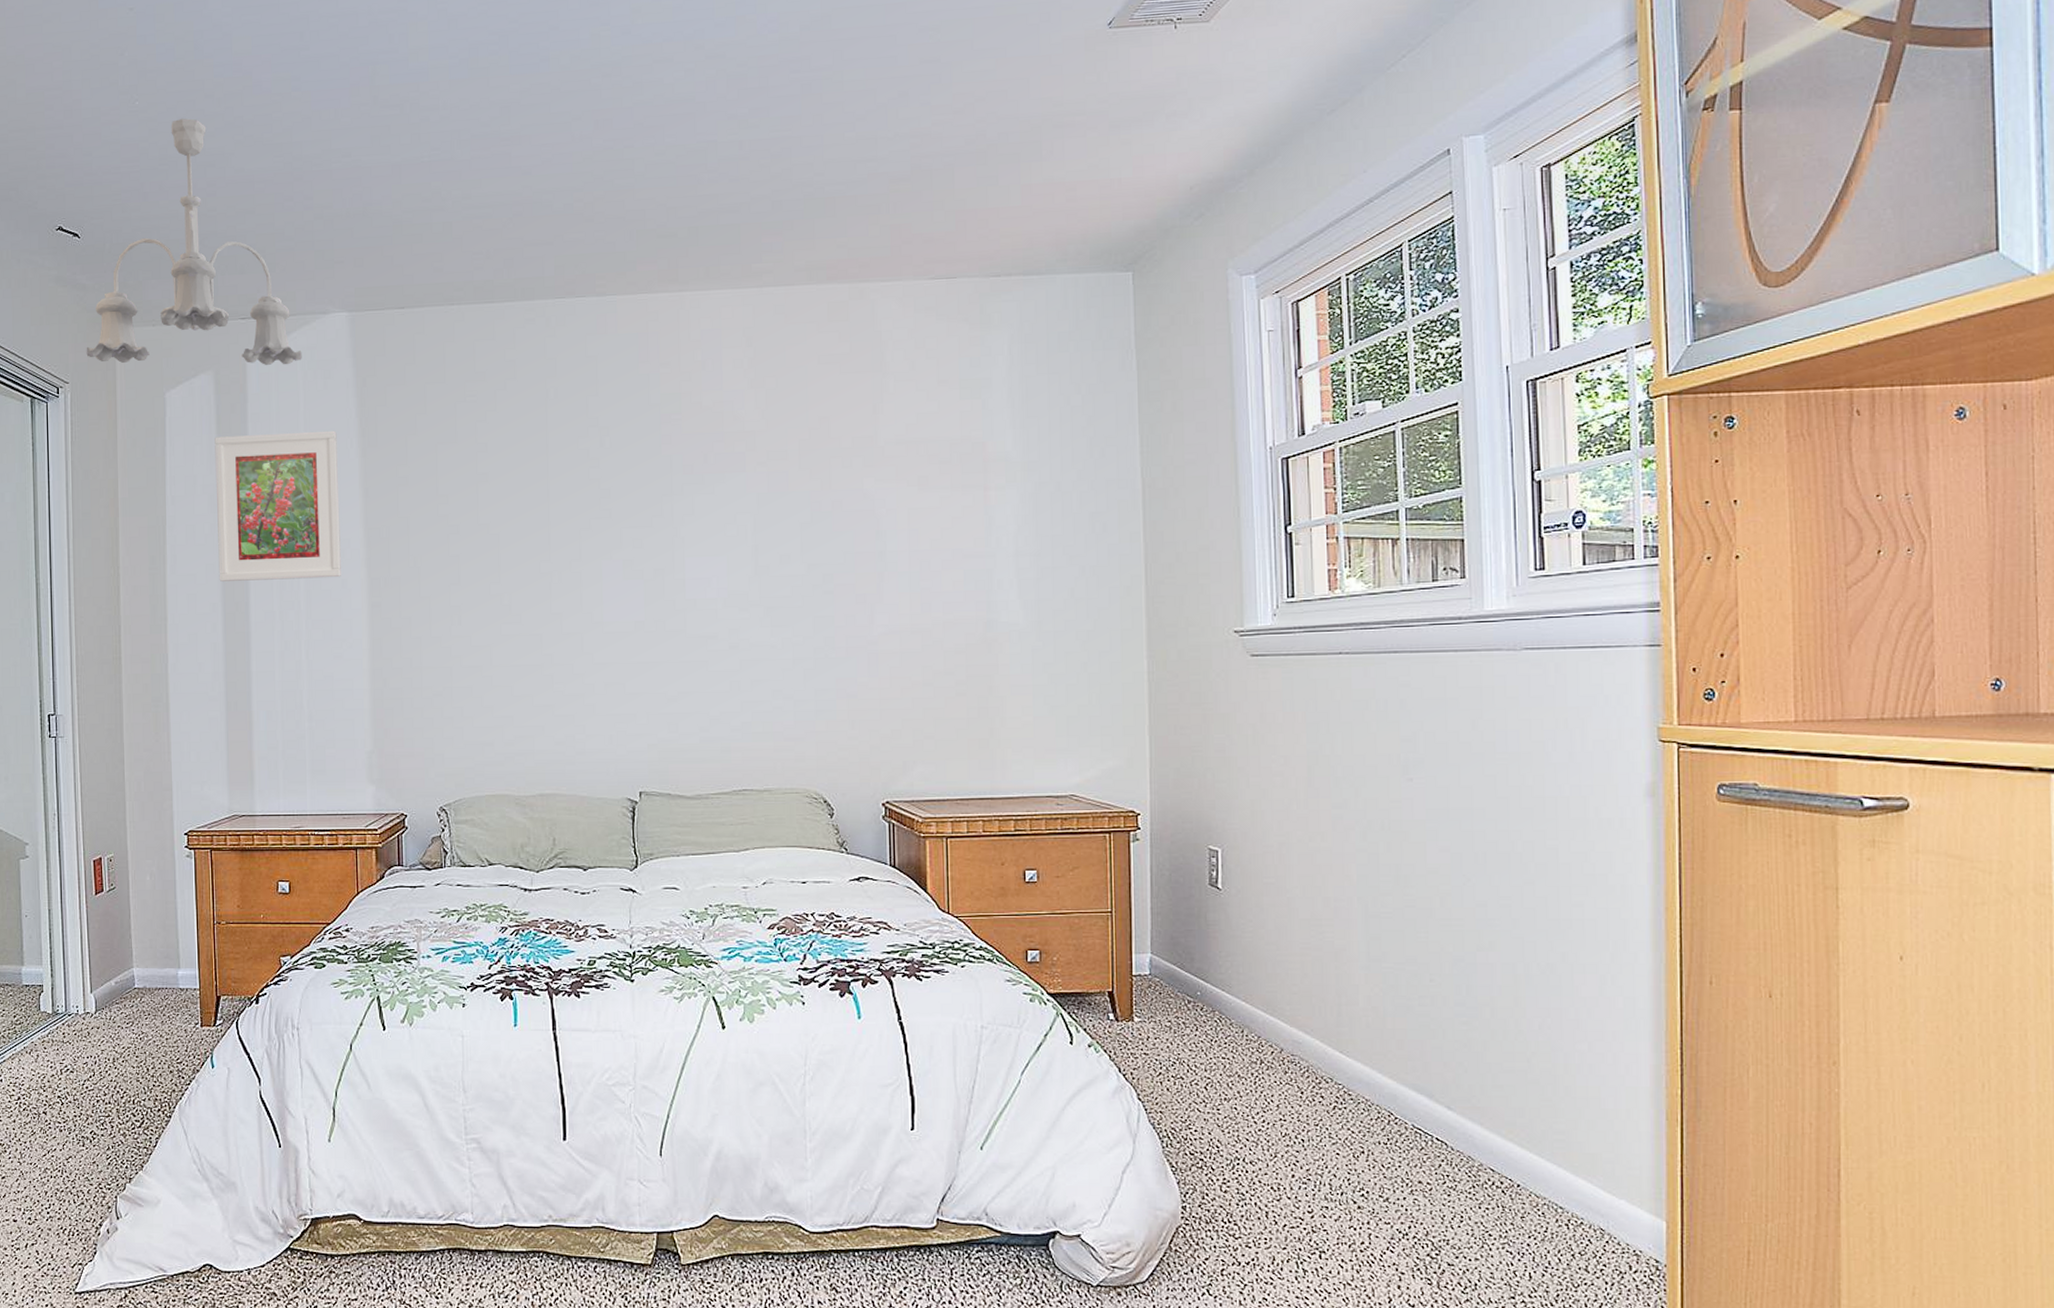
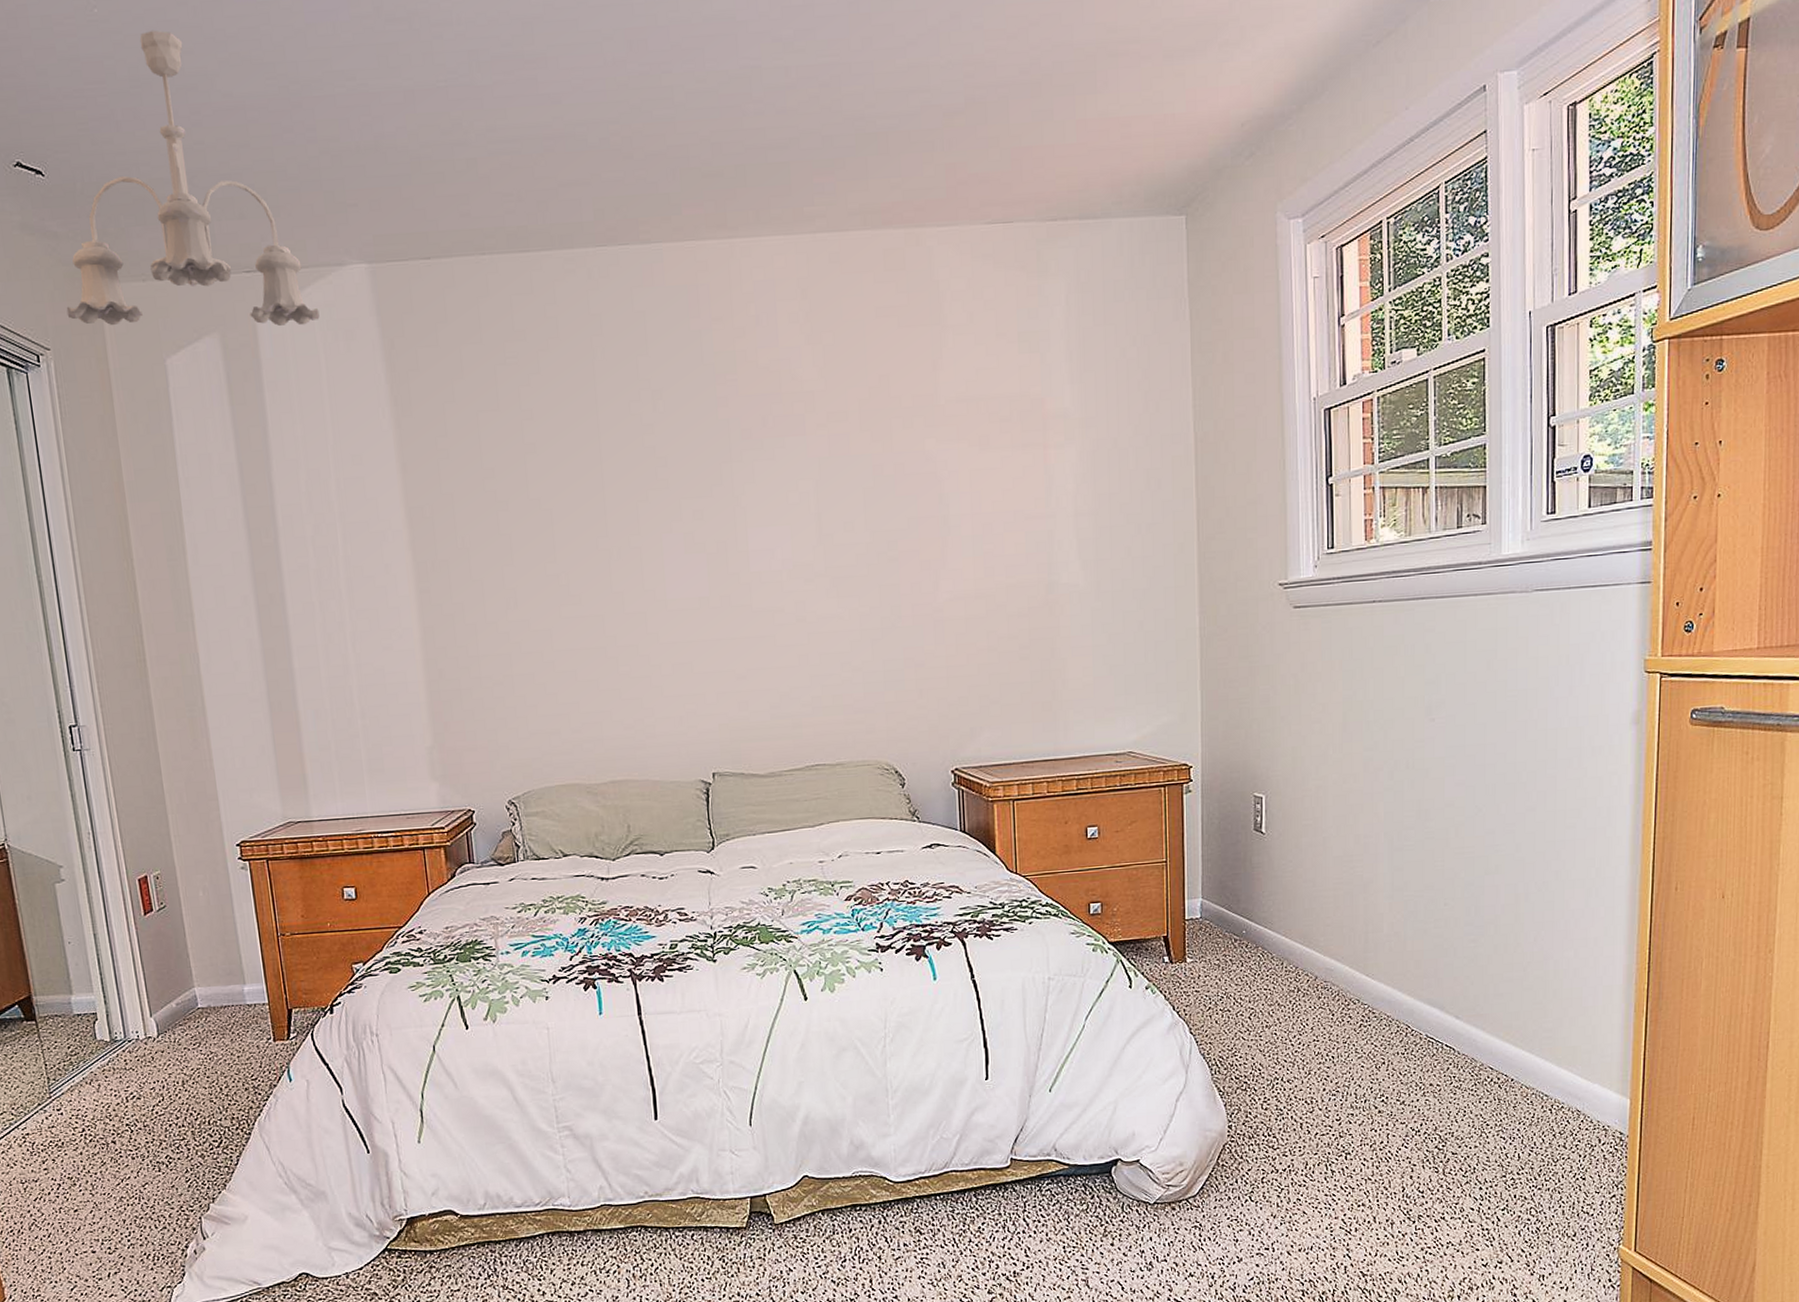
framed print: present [215,430,341,581] -> none [228,399,384,571]

